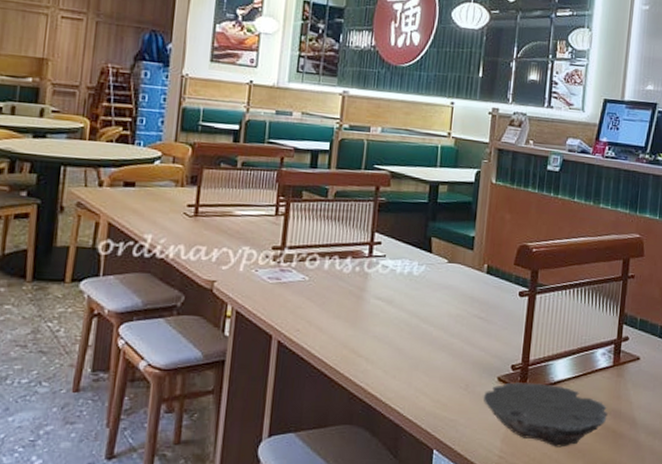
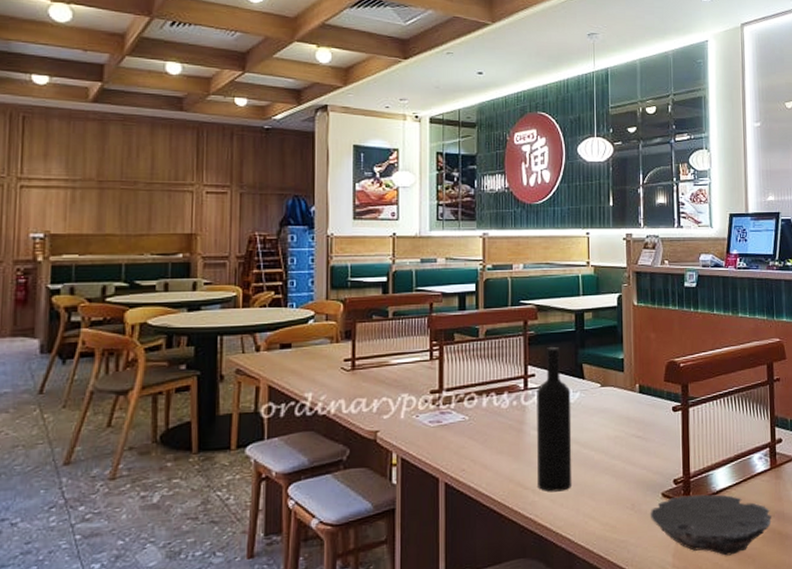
wine bottle: none [372,216,417,363] -> present [537,347,572,492]

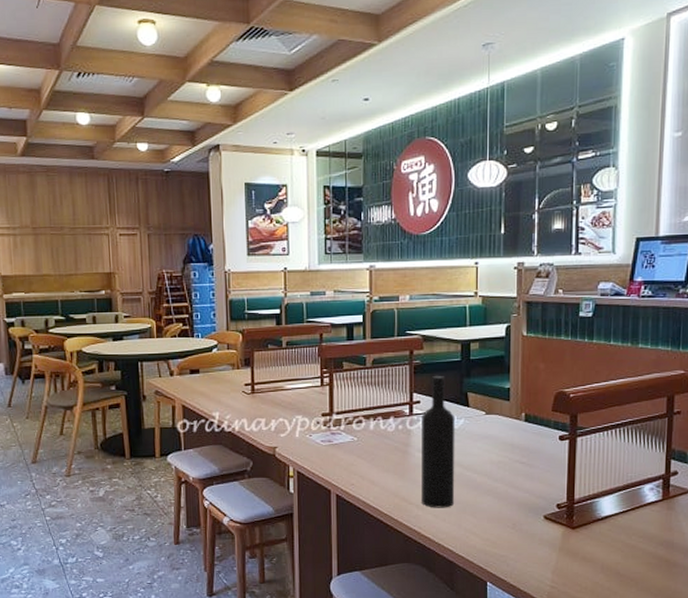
bowl: present [650,494,773,556] -> none [530,519,661,577]

